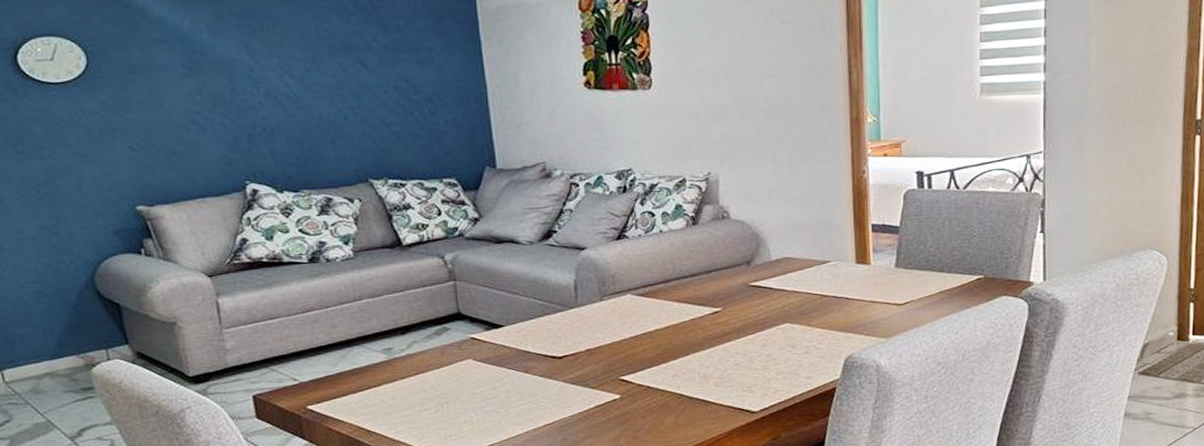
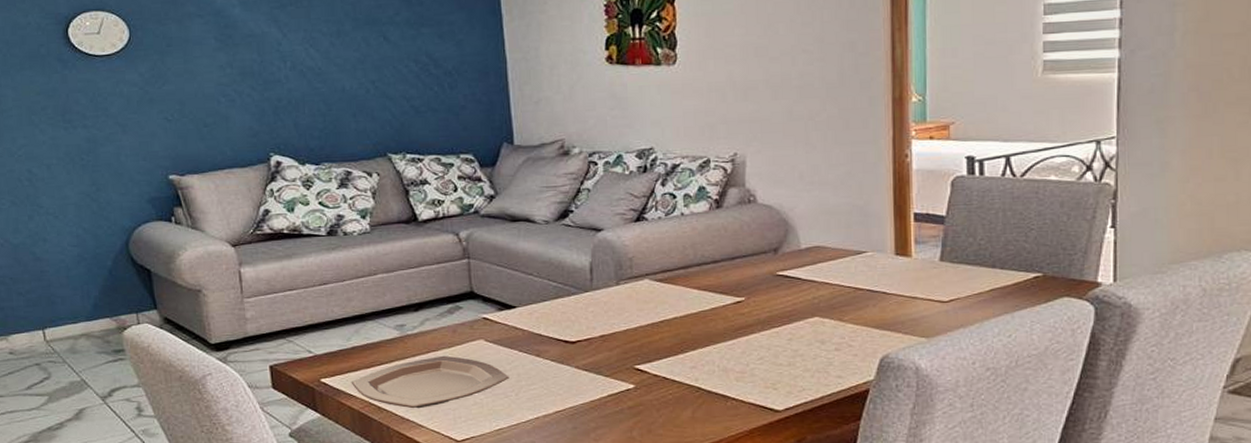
plate: none [338,376,499,430] -> present [351,355,509,409]

